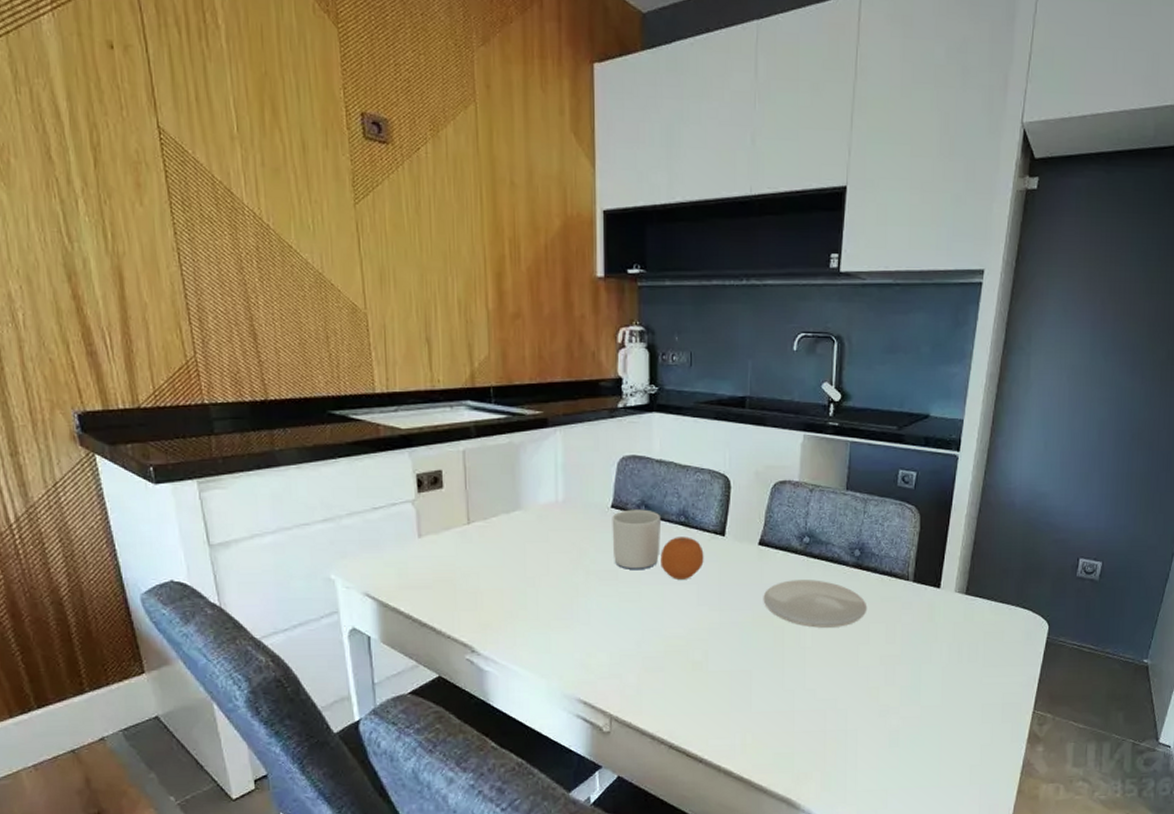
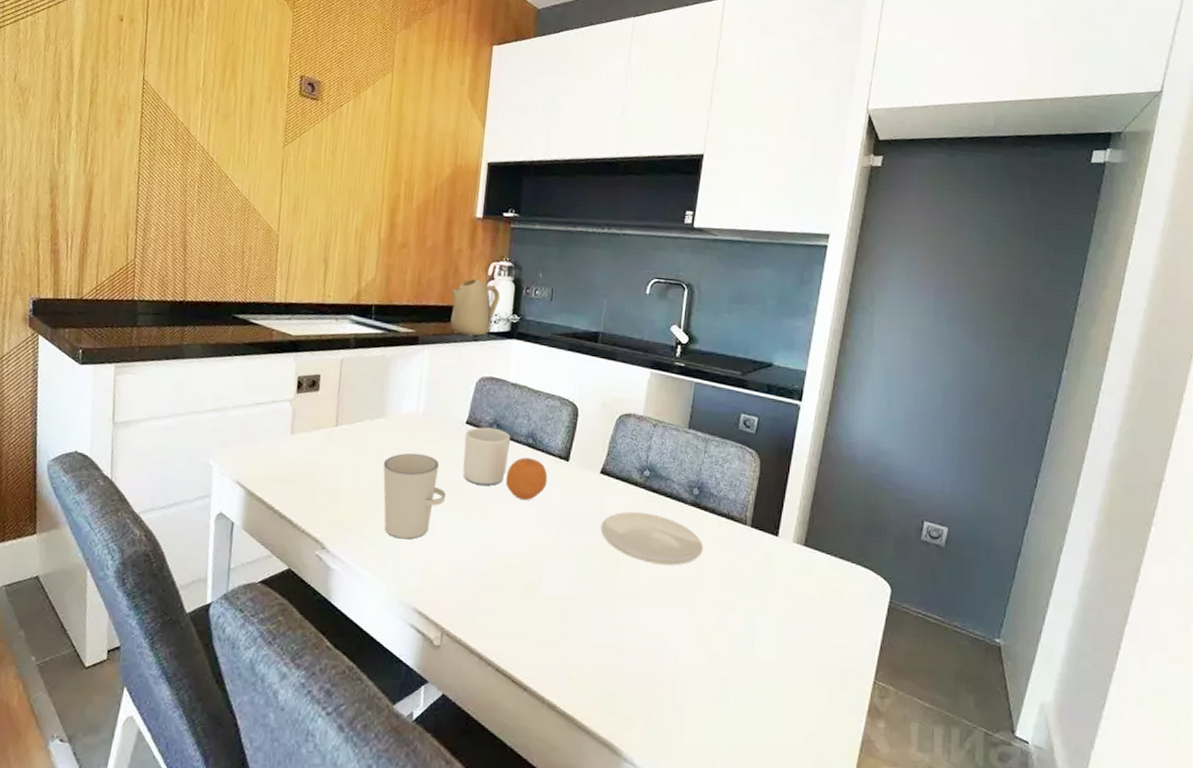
cup: none [526,544,599,633] -> present [383,453,446,539]
kettle: none [578,348,633,412] -> present [450,278,500,336]

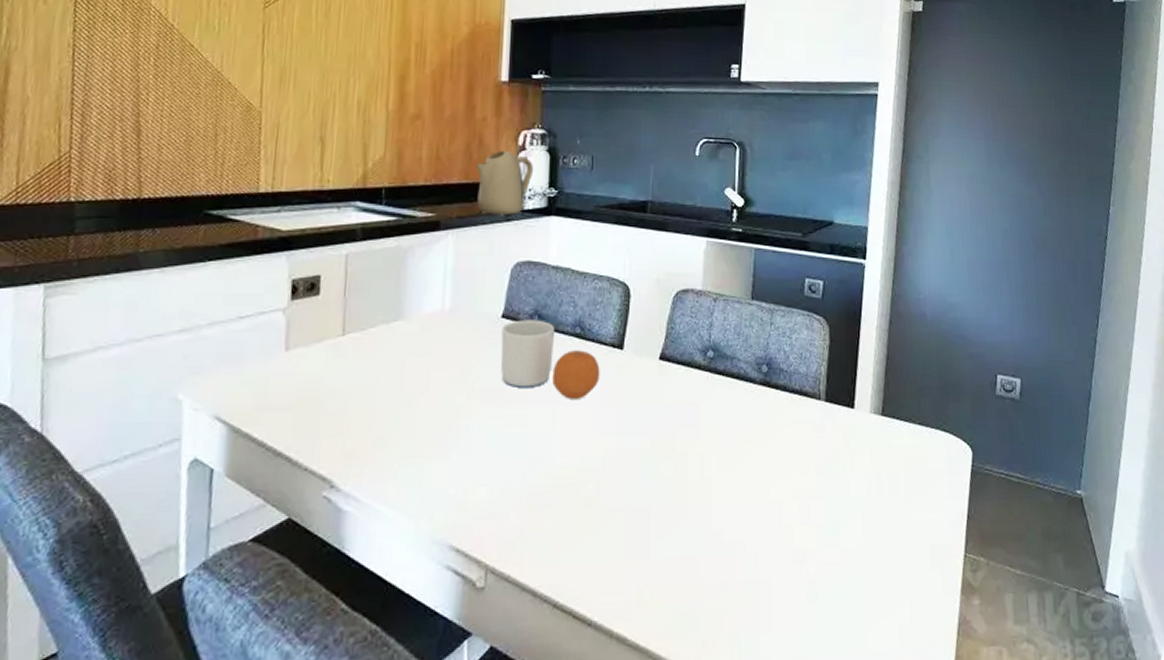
cup: present [383,453,446,539] -> none [403,358,483,463]
plate: present [600,511,704,565] -> none [664,399,777,455]

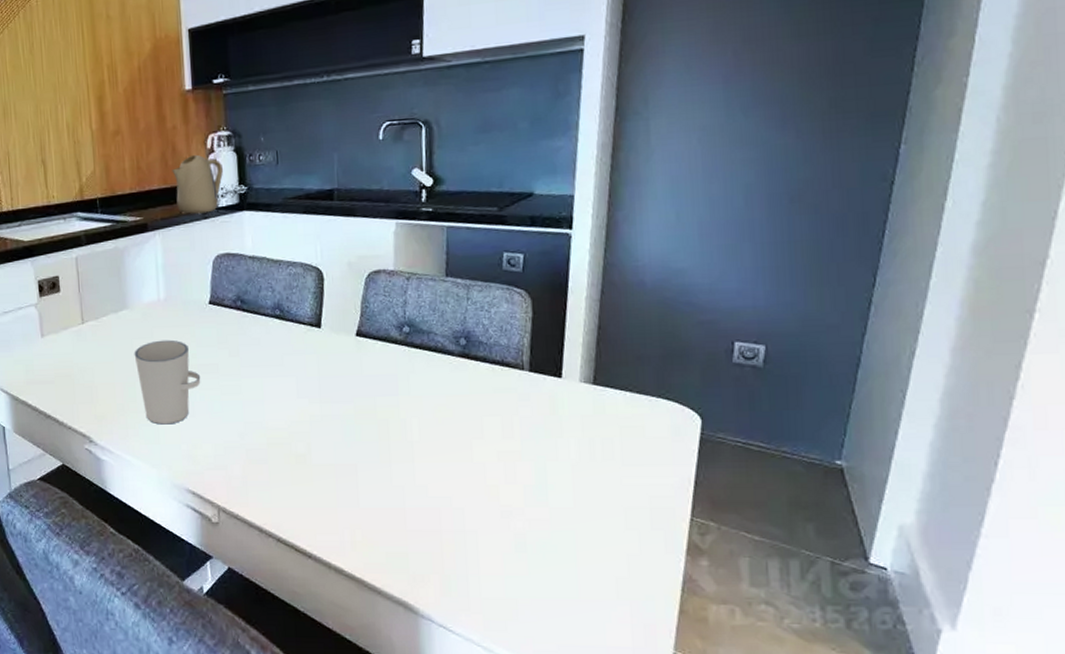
cup: none [403,358,483,463] -> present [134,339,201,425]
mug: present [500,320,556,387] -> none [210,304,258,363]
fruit: present [552,350,600,399] -> none [258,330,301,372]

